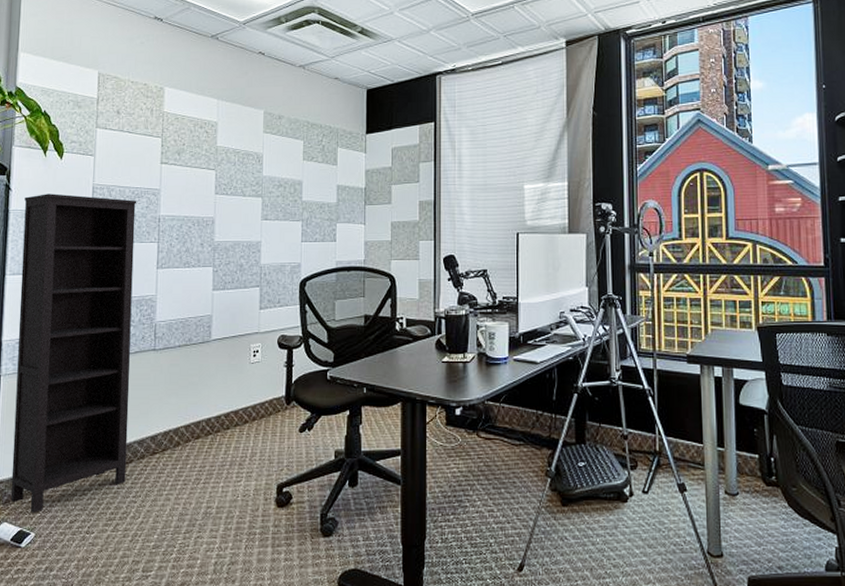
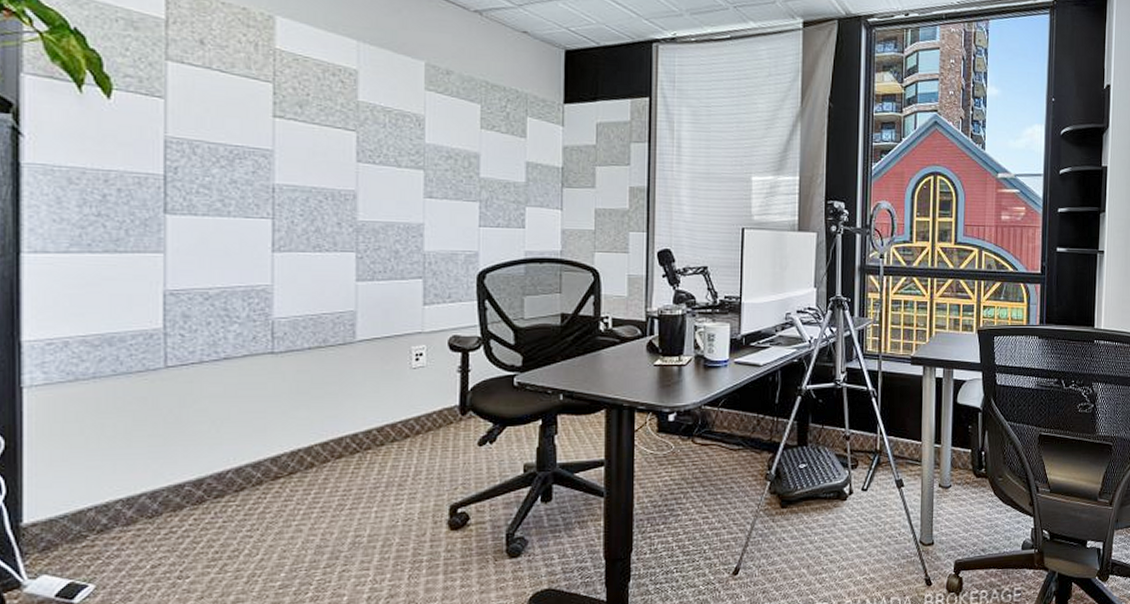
bookcase: present [10,193,137,513] -> none [47,144,238,560]

